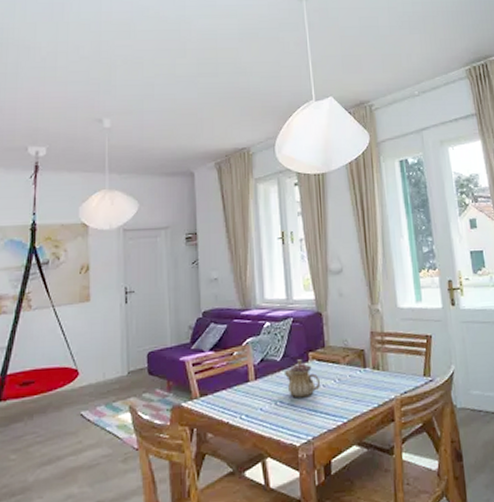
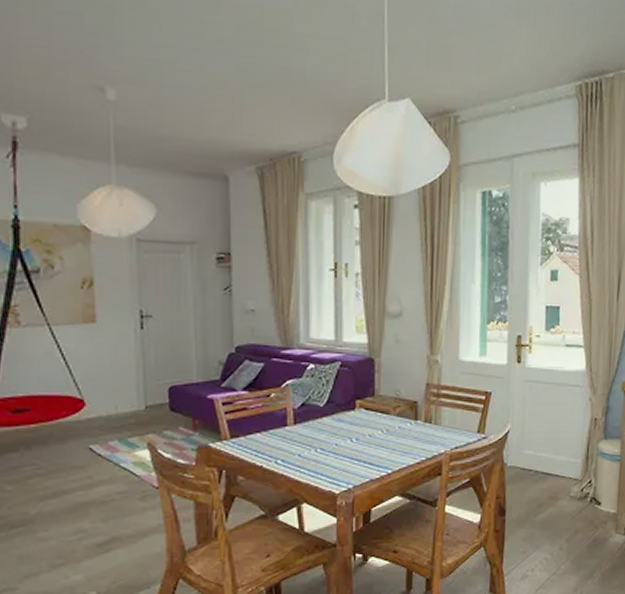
teapot: present [283,359,321,398] -> none [326,407,367,446]

